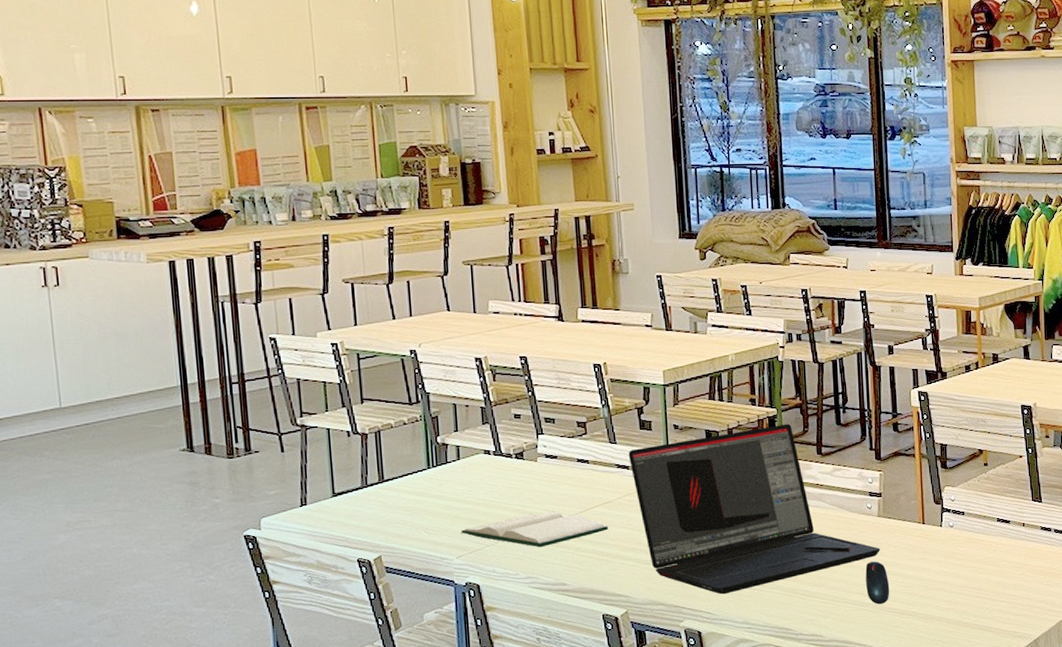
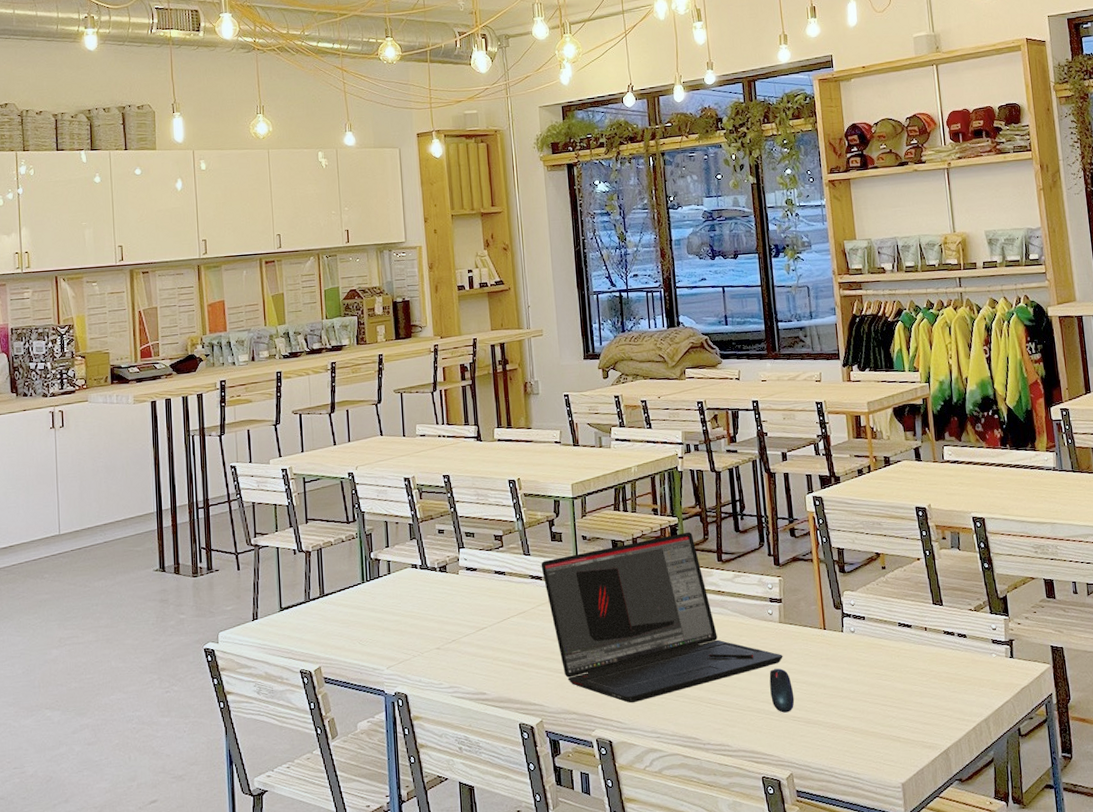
hardback book: present [461,511,608,548] -> none [391,622,524,658]

